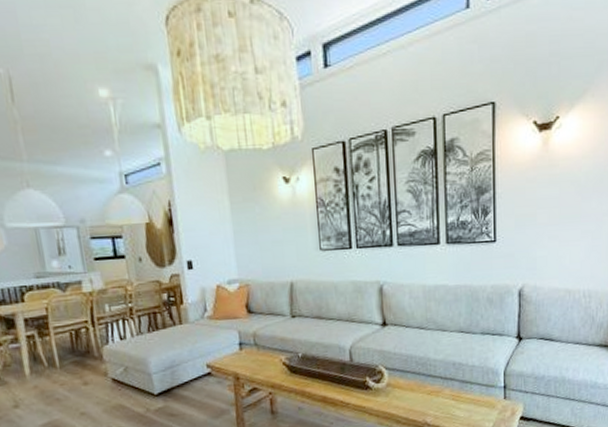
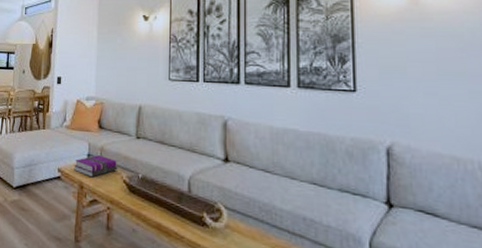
hardback book: none [225,342,276,367] -> present [74,155,118,178]

